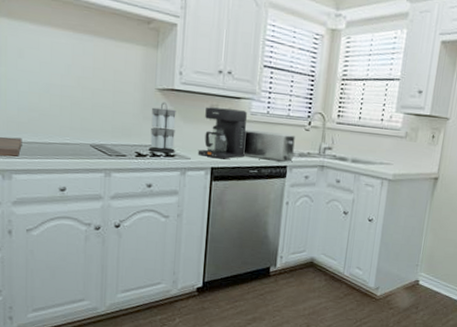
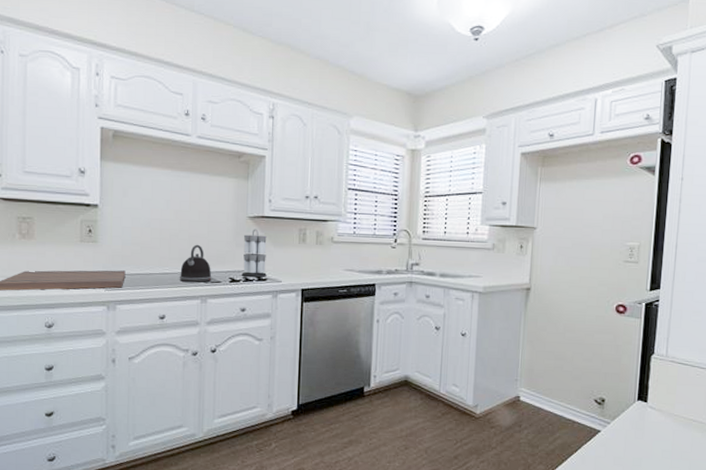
kettle: none [81,114,117,156] -> present [179,244,212,283]
coffee maker: present [197,106,247,159] -> none [288,231,335,281]
toaster: present [243,129,295,163] -> none [332,250,382,281]

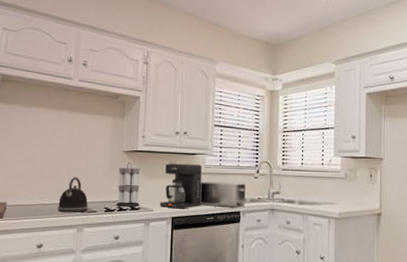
coffee maker: none [288,231,335,281] -> present [159,163,202,209]
toaster: none [332,250,382,281] -> present [200,181,246,209]

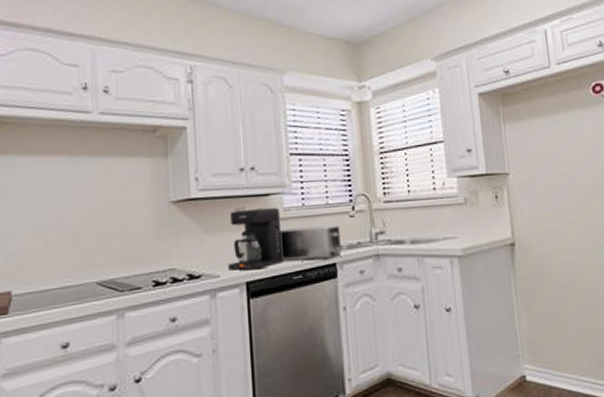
kettle: present [57,177,88,213] -> none [85,244,130,295]
spice rack: present [116,162,140,207] -> none [168,215,200,277]

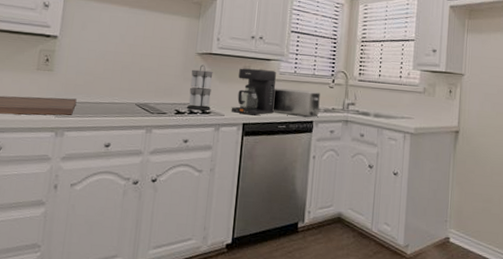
spice rack: none [168,215,200,277] -> present [187,64,213,111]

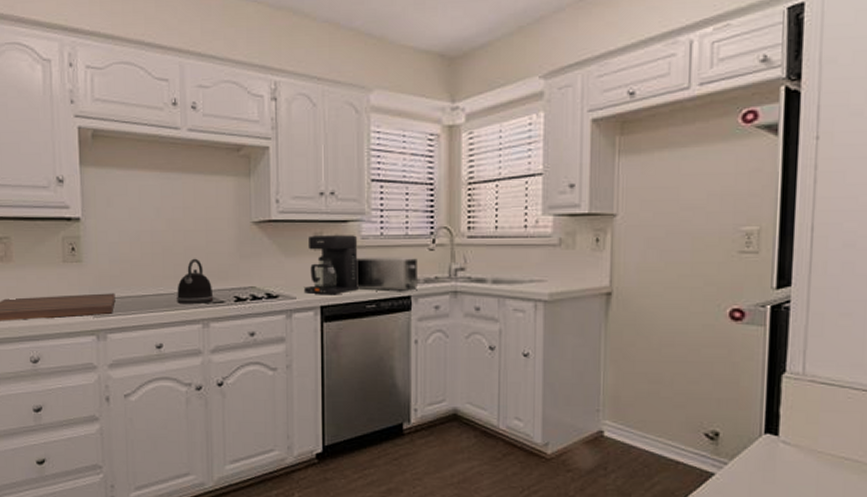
kettle: none [127,76,159,113] -> present [176,258,214,305]
spice rack: present [187,64,213,111] -> none [248,236,278,295]

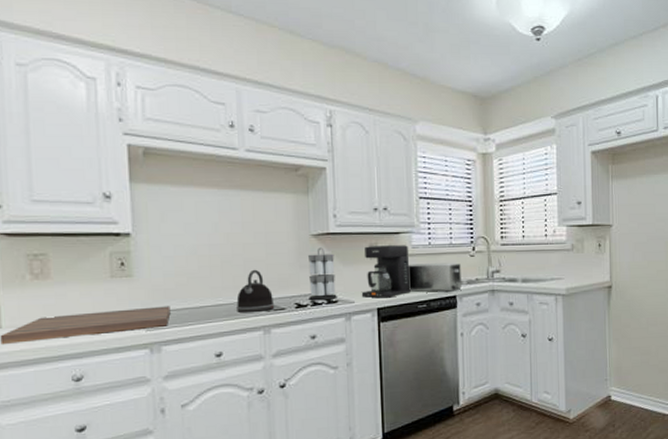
spice rack: none [248,236,278,295] -> present [308,247,337,301]

